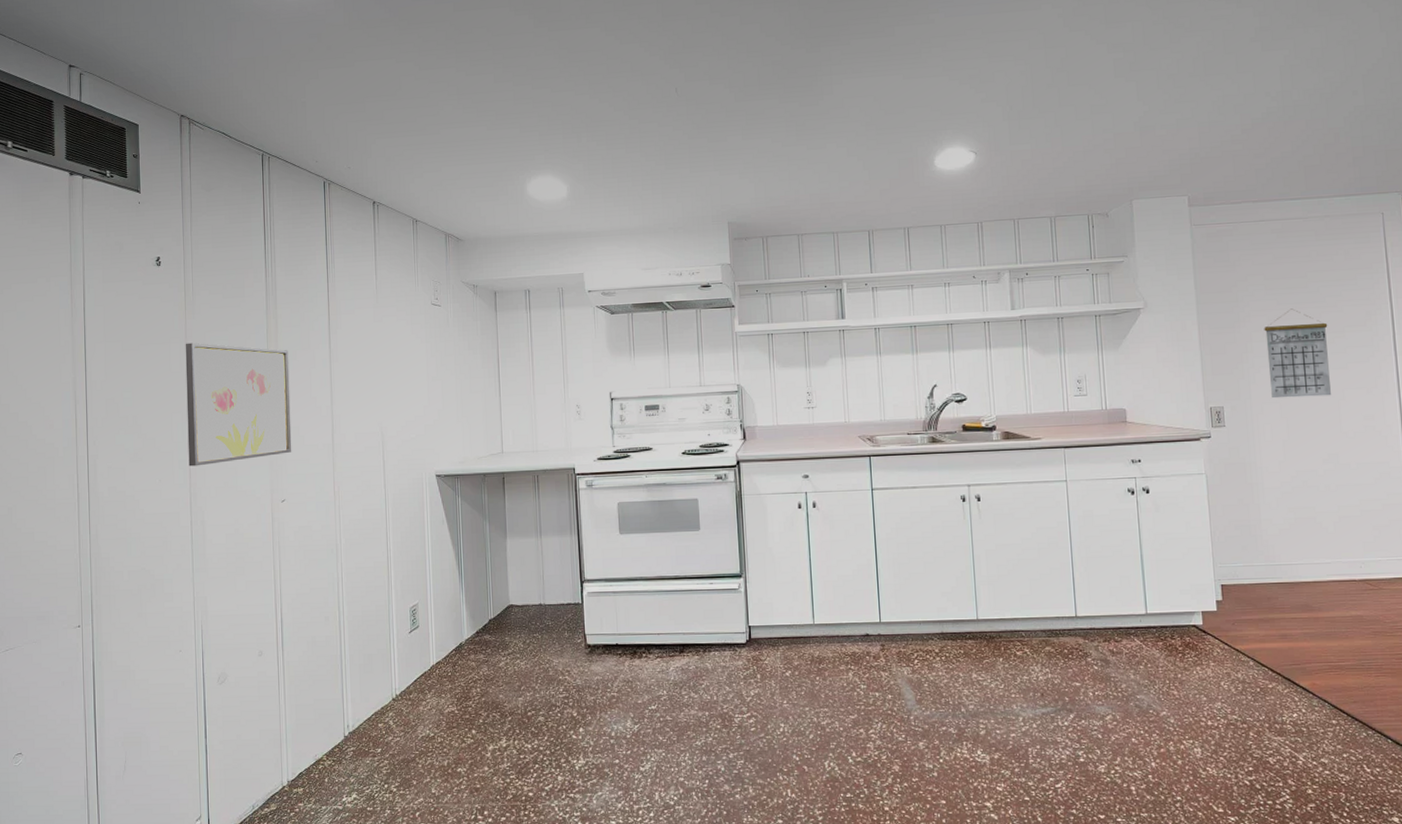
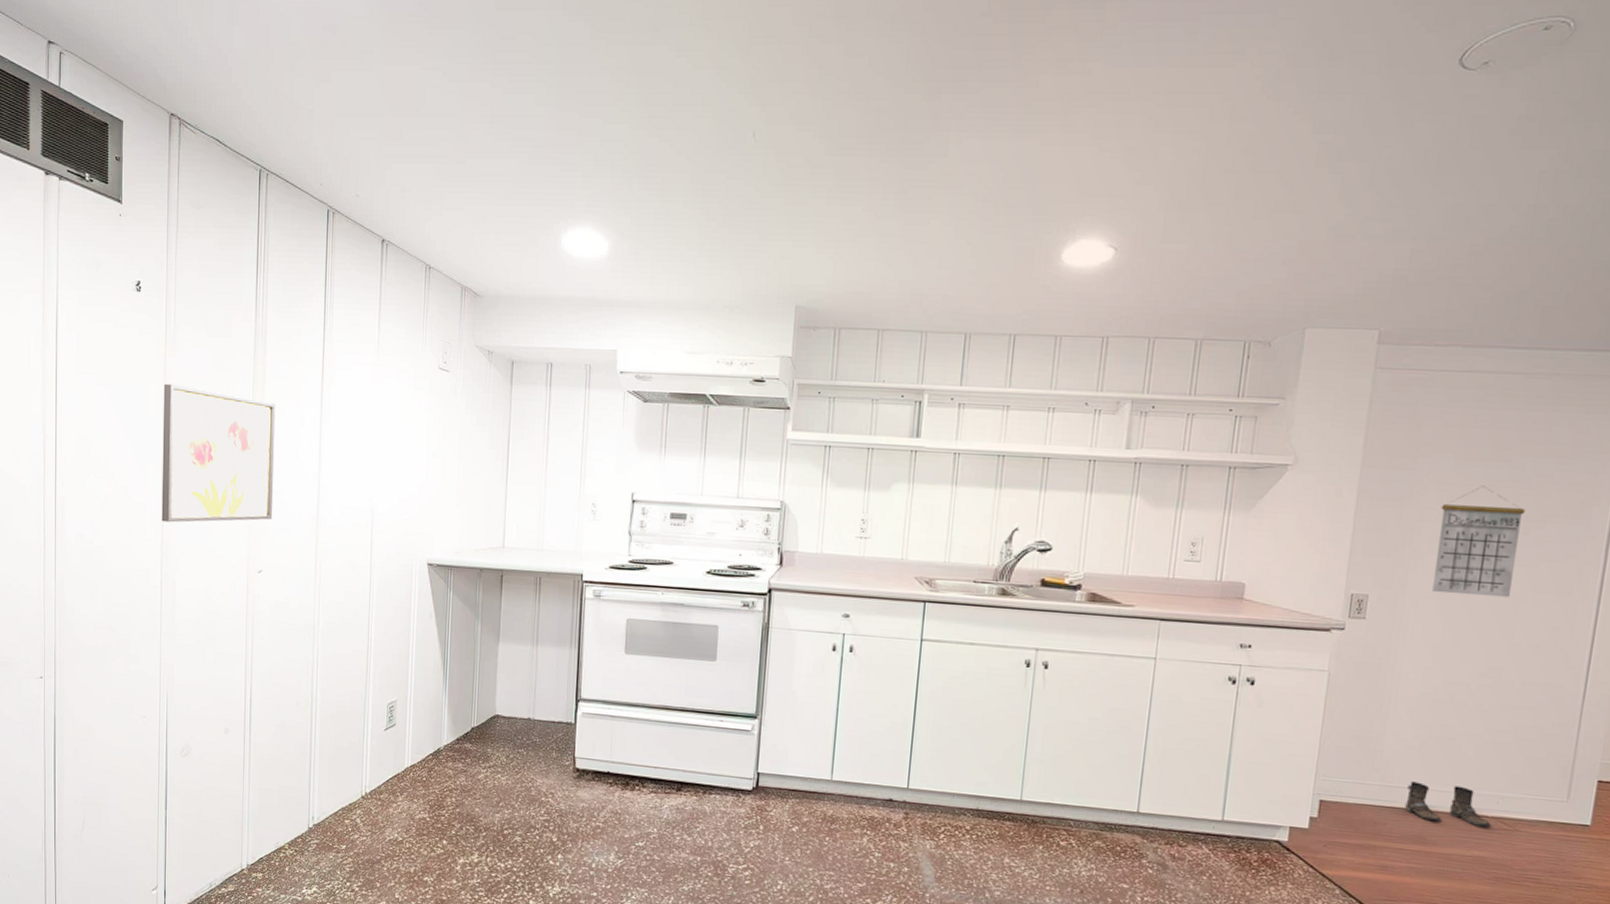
boots: none [1288,557,1360,591] -> present [1405,781,1491,827]

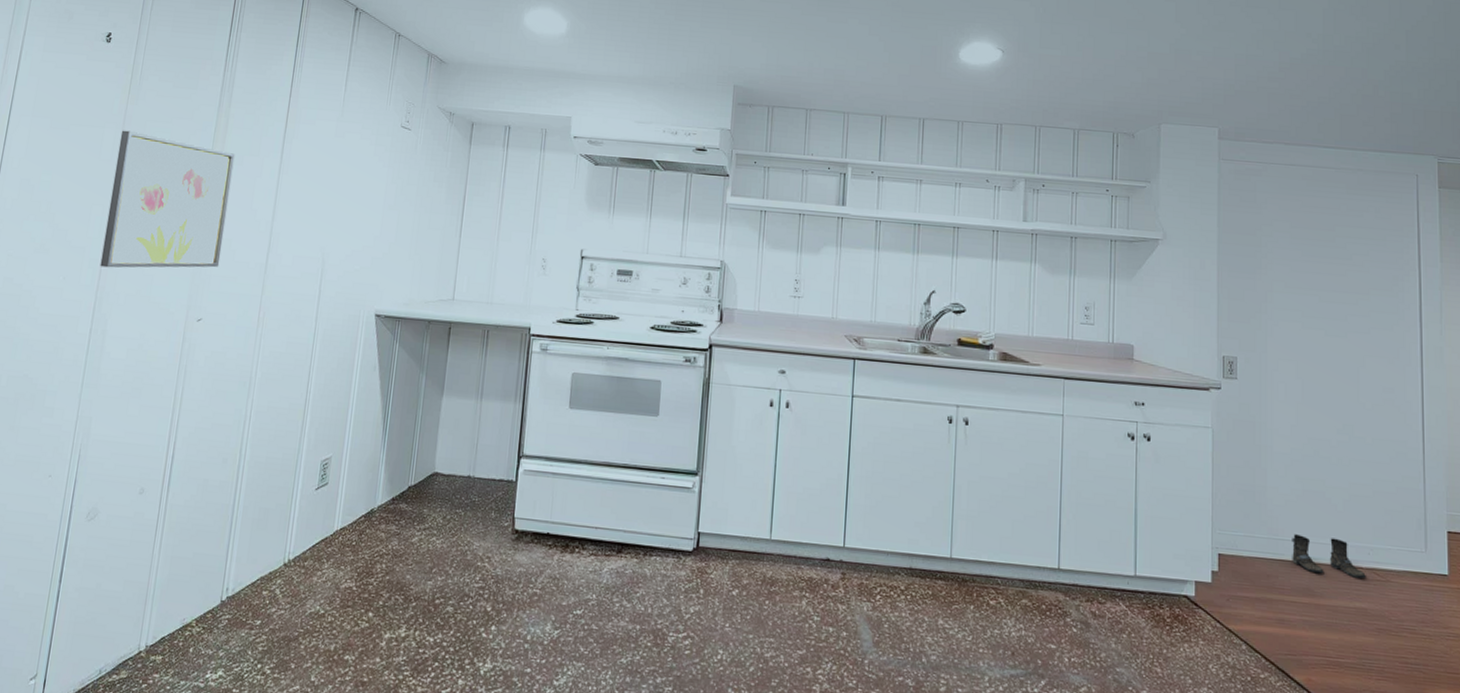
calendar: present [1432,486,1526,598] -> none [1286,262,1353,361]

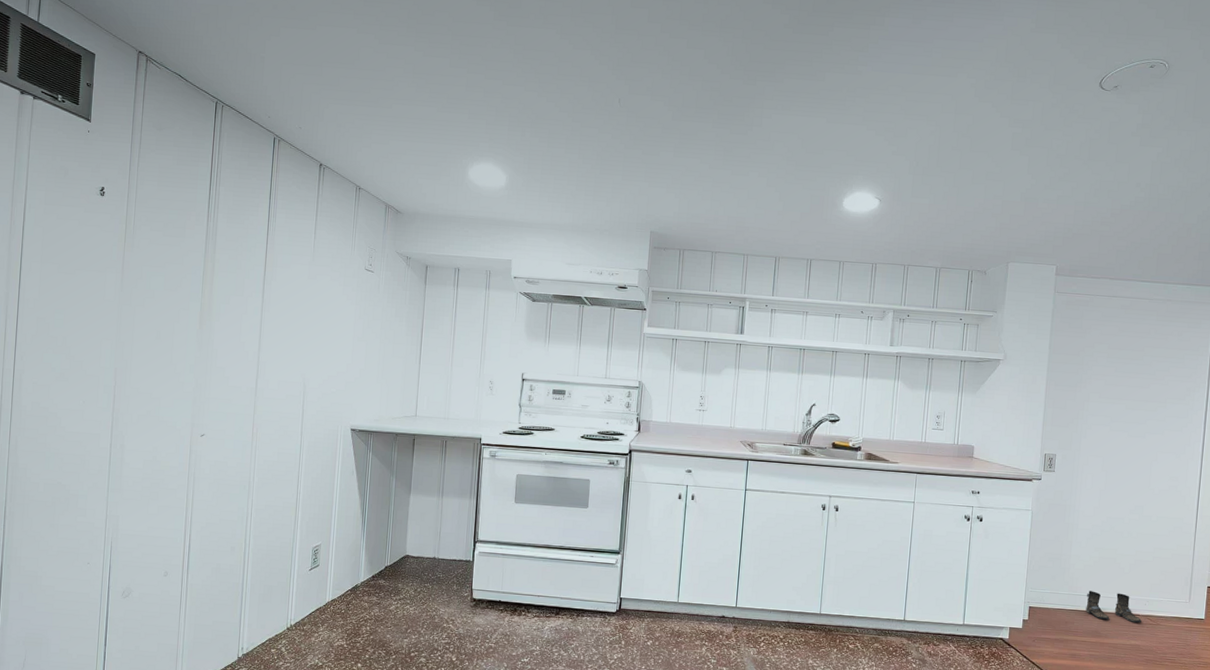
wall art: present [99,130,235,268] -> none [113,274,223,393]

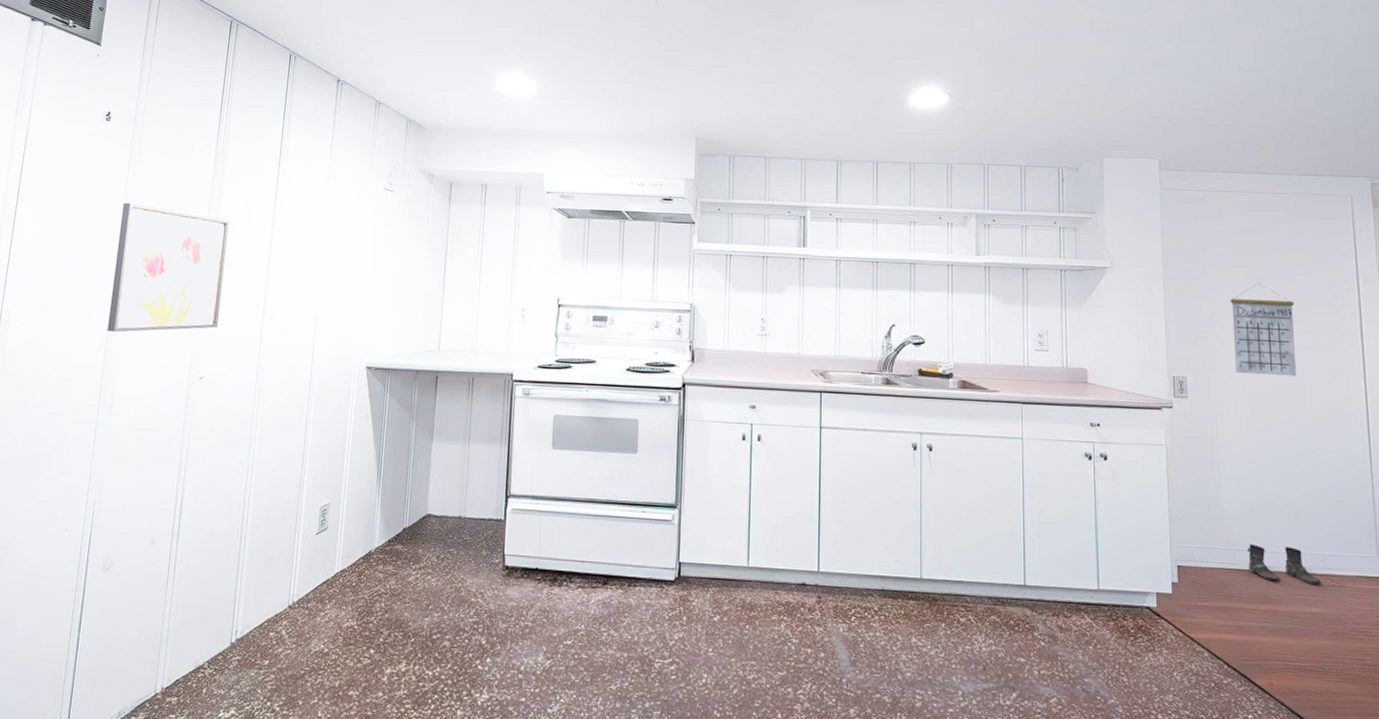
wall art: none [113,274,223,393] -> present [107,202,230,333]
calendar: none [1097,377,1154,456] -> present [1230,283,1296,377]

